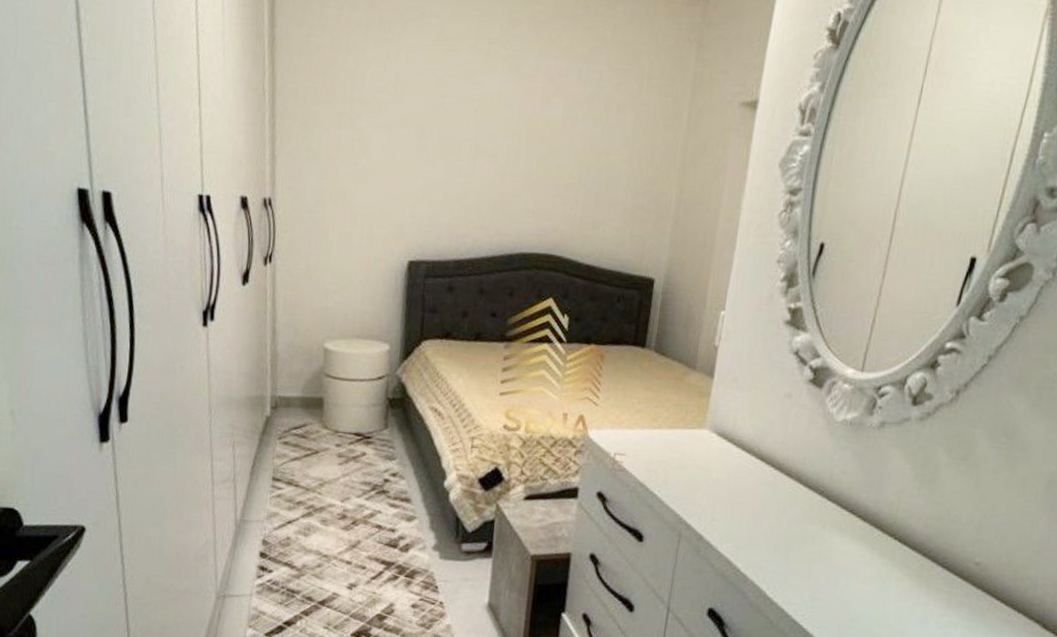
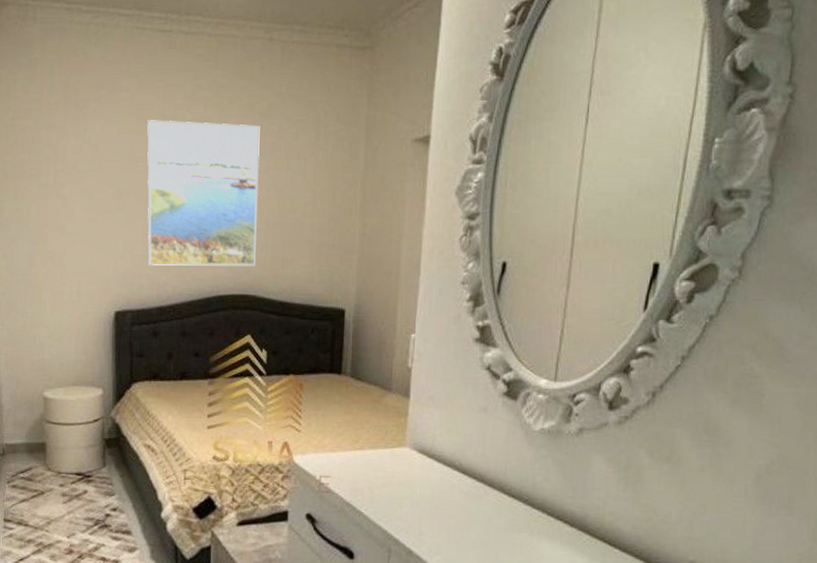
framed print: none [448,52,580,225] -> present [147,120,260,266]

